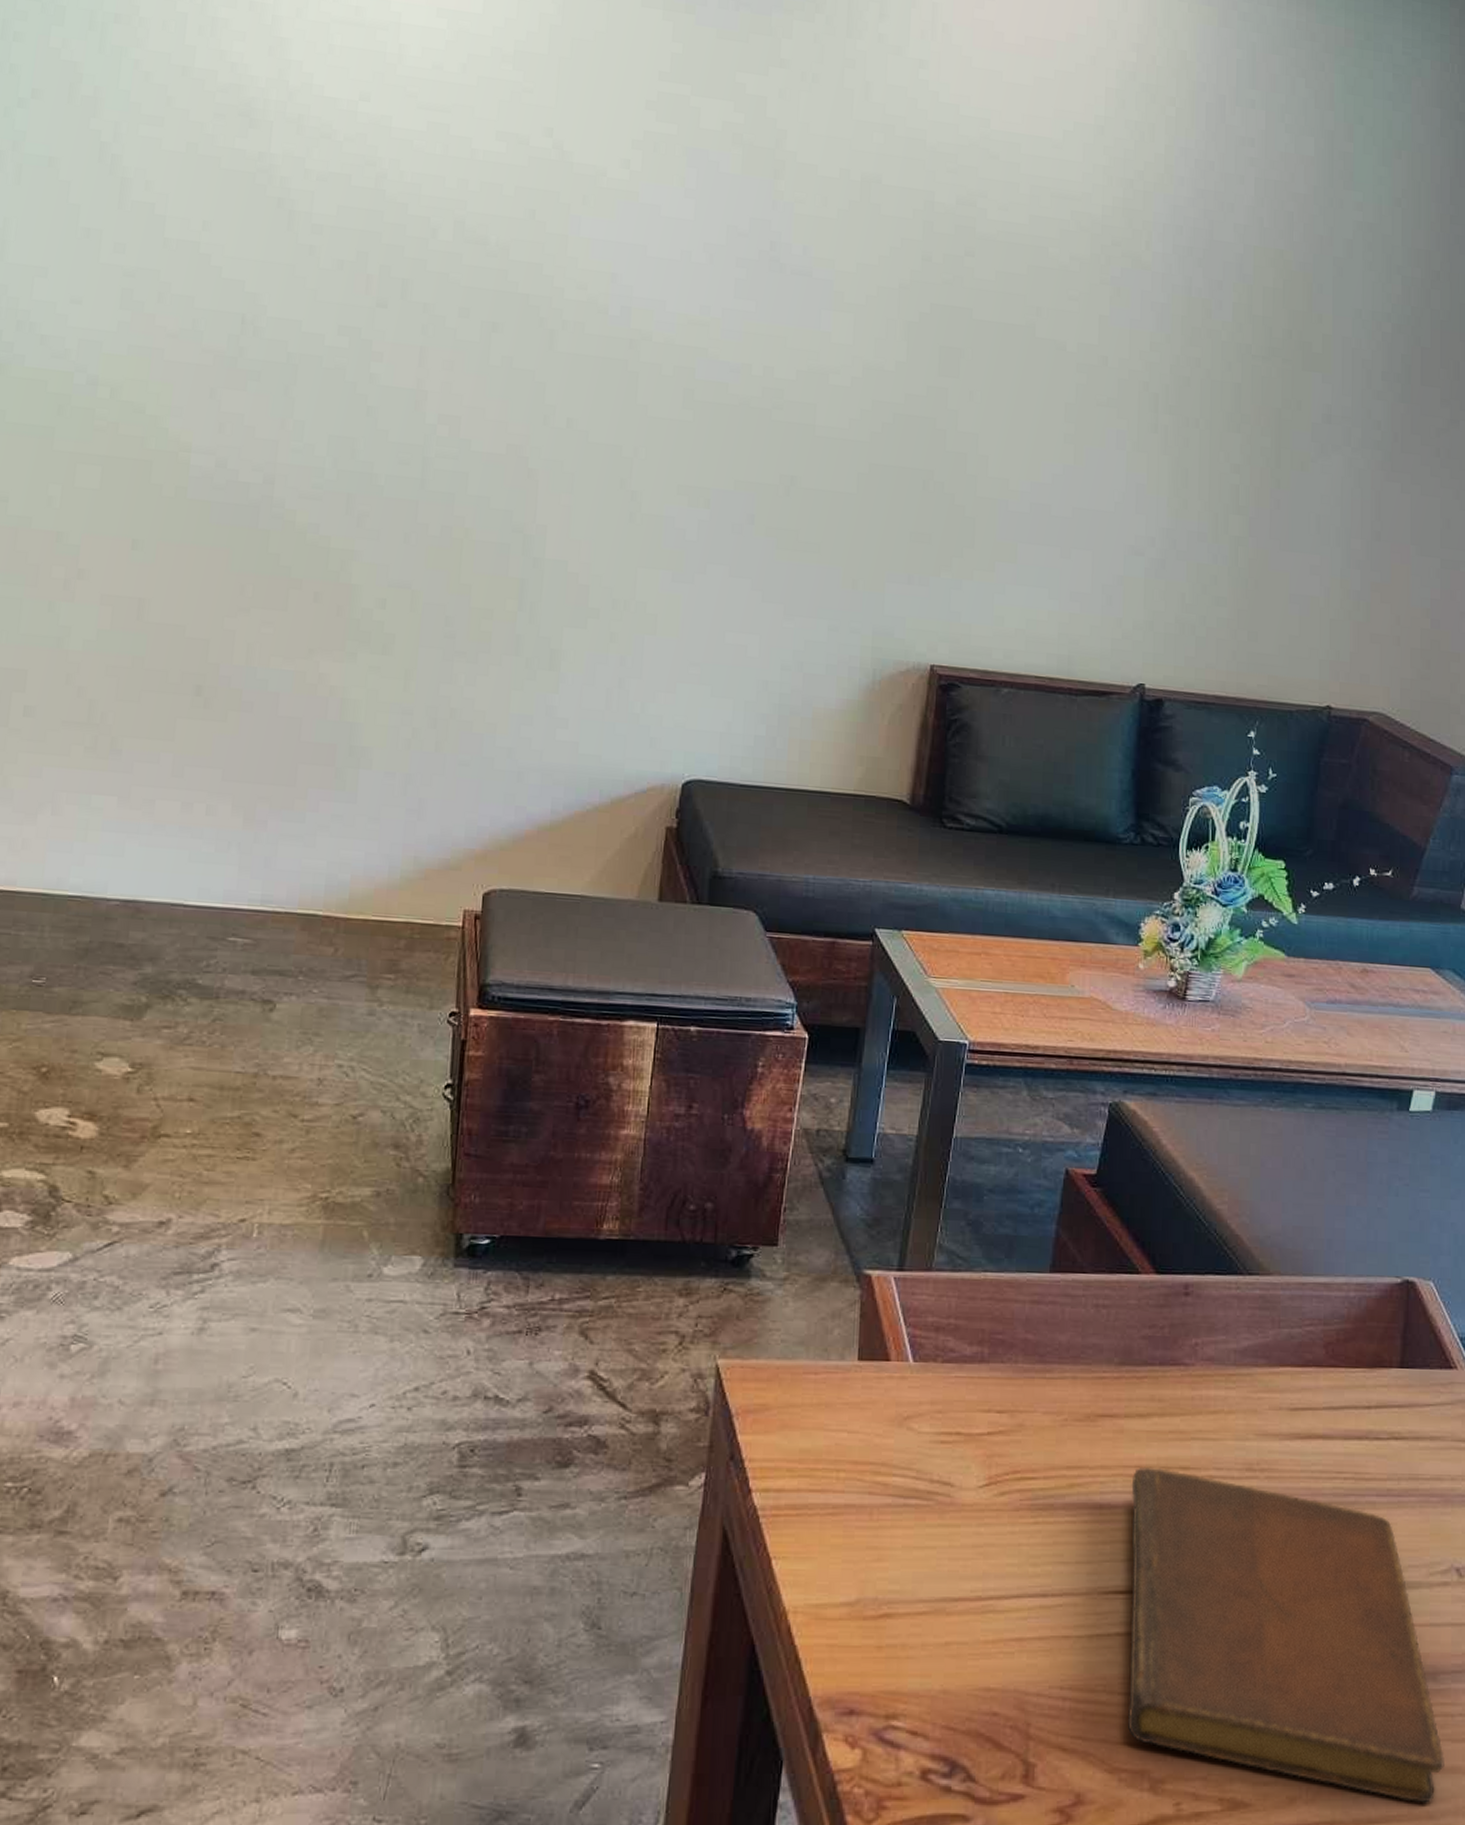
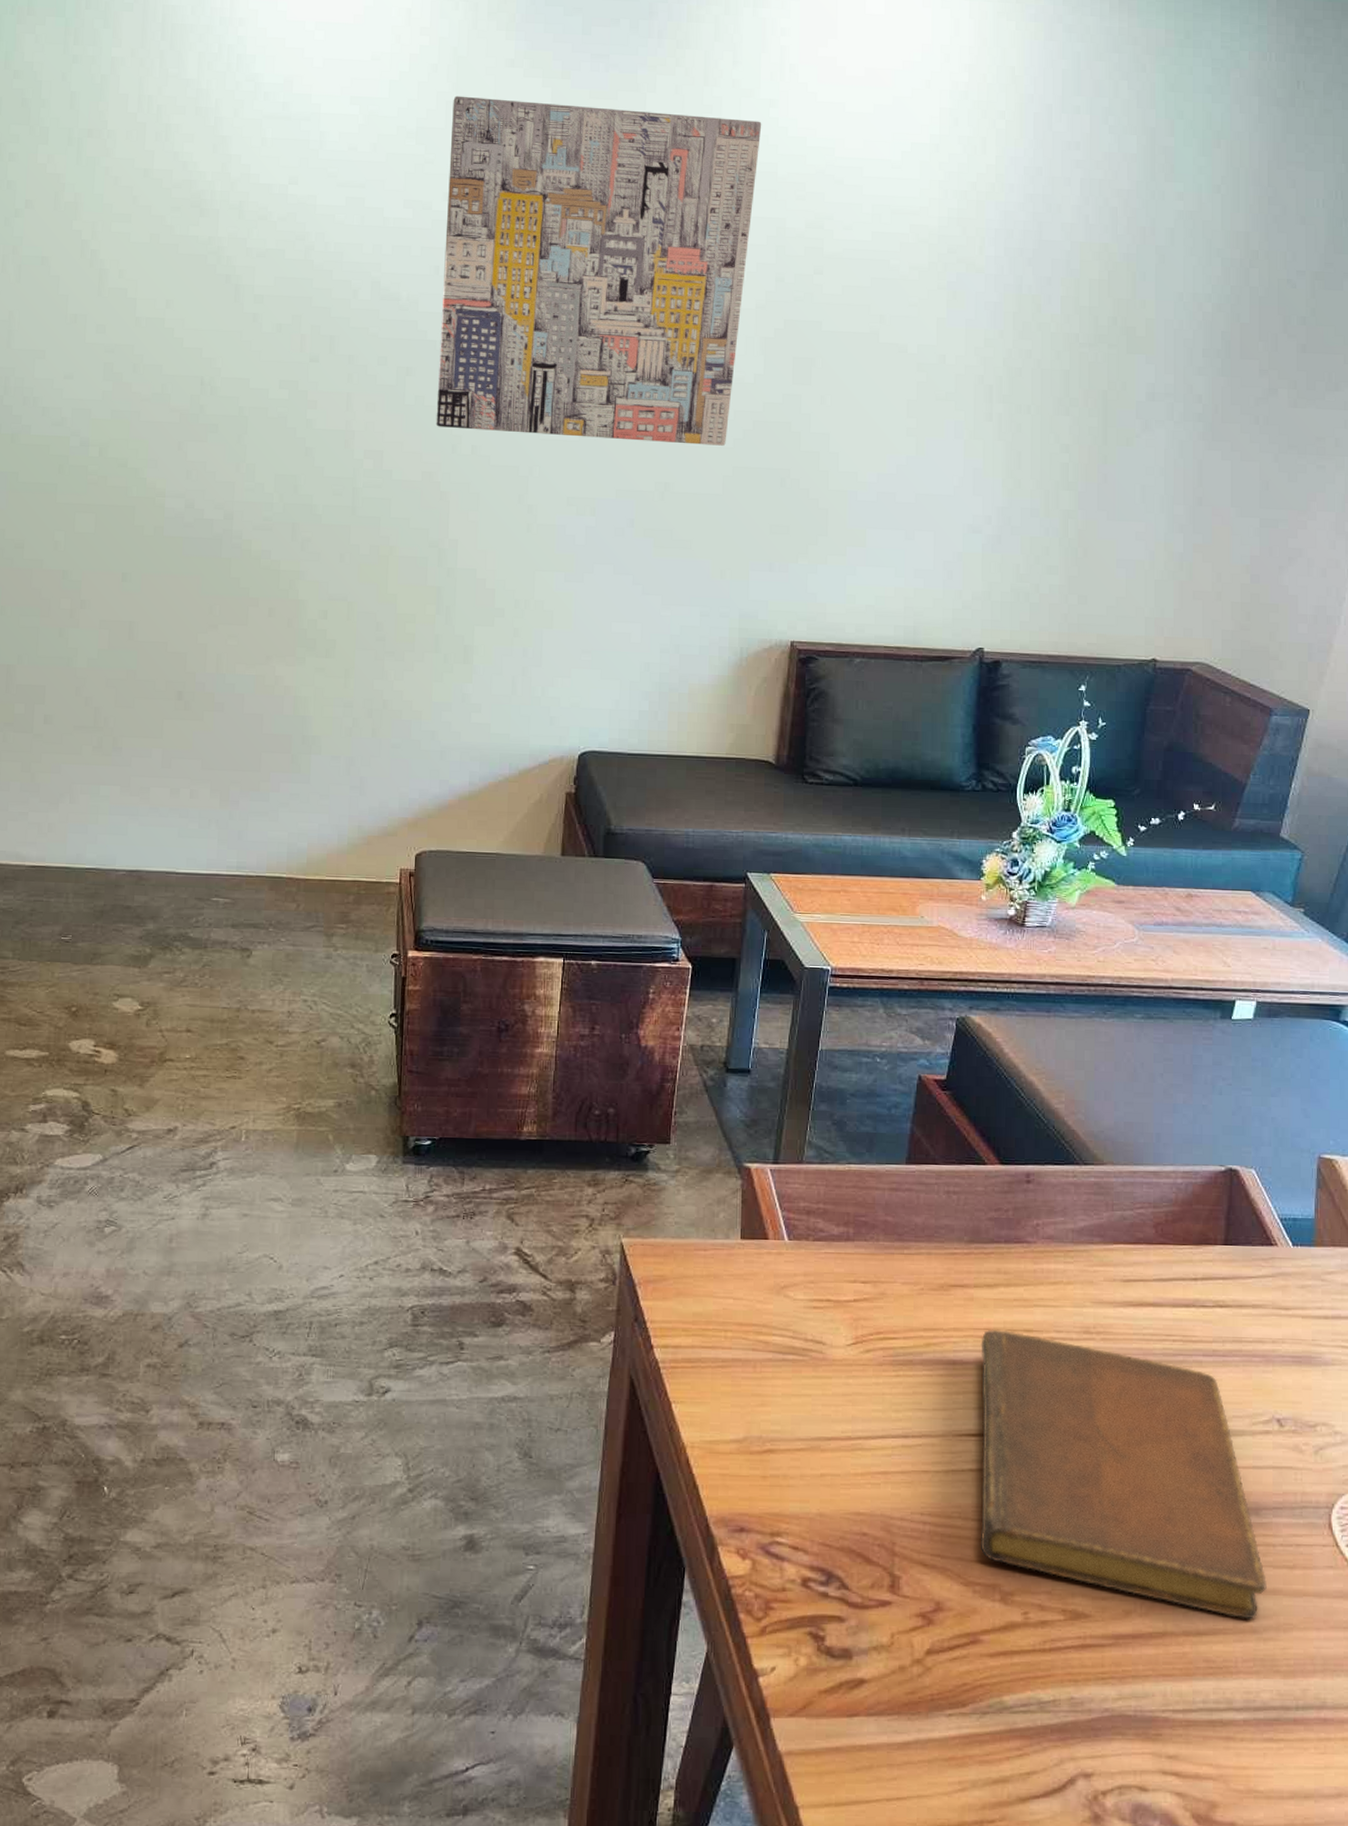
wall art: none [525,19,910,439] -> present [436,95,762,446]

